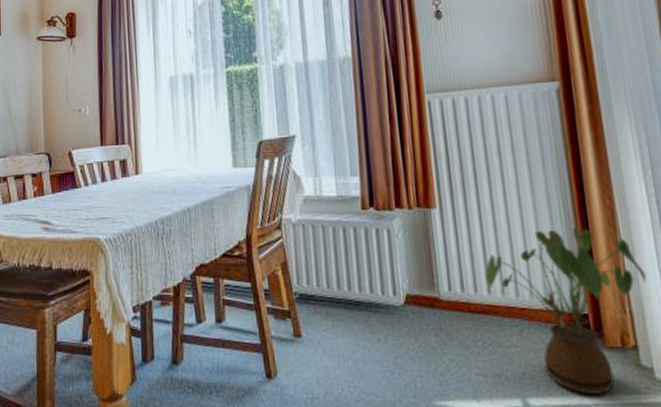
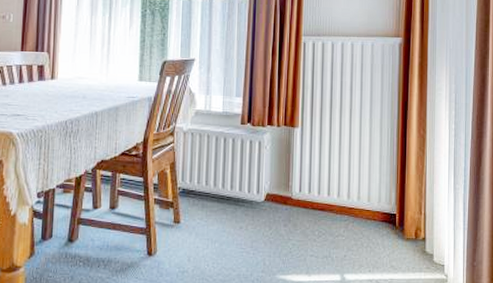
house plant: present [485,226,647,394] -> none [328,149,439,272]

